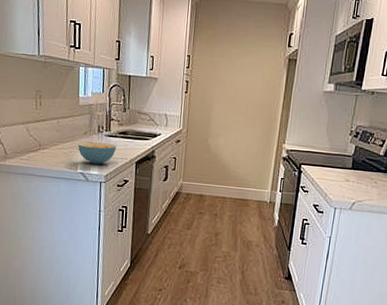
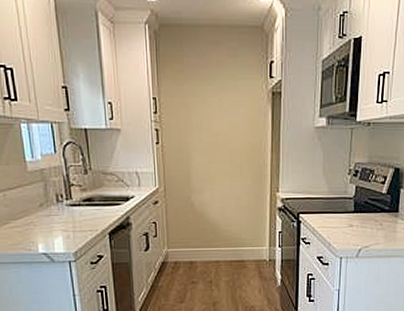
cereal bowl: present [78,141,117,165] -> none [34,214,83,241]

